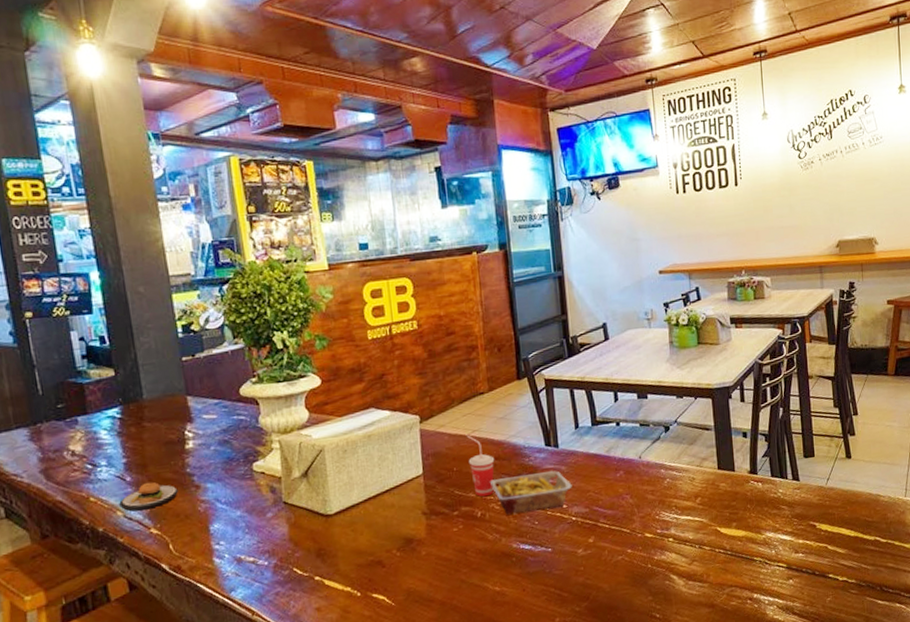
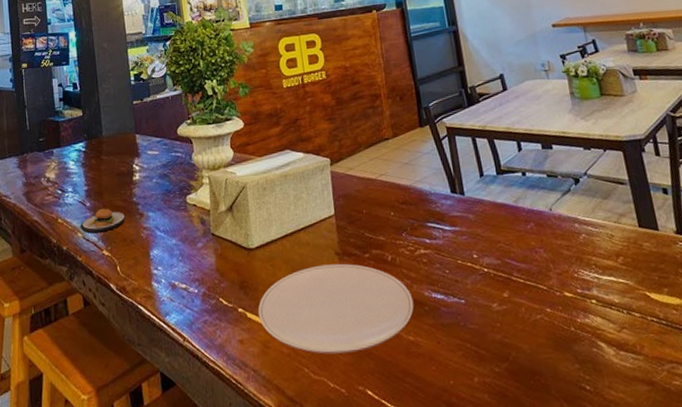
plate: none [336,522,502,613] -> present [257,263,414,355]
beverage cup: present [466,435,495,497] -> none [373,178,403,241]
french fries: present [489,470,572,515] -> none [398,218,482,261]

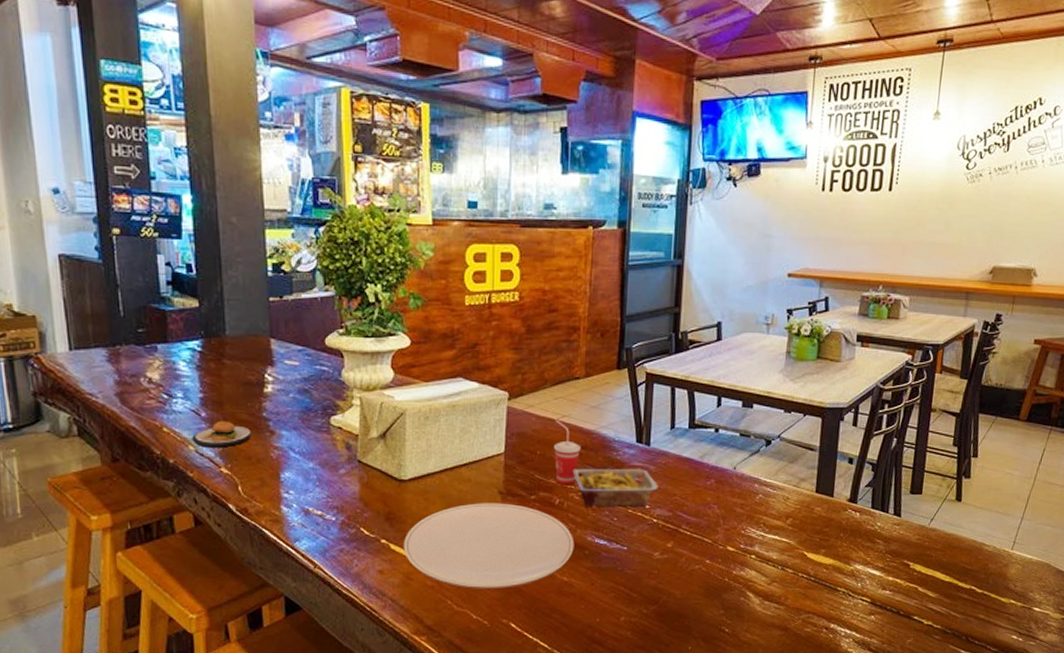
beverage cup: none [373,178,403,241] -> present [553,419,582,485]
french fries: none [398,218,482,261] -> present [572,468,659,507]

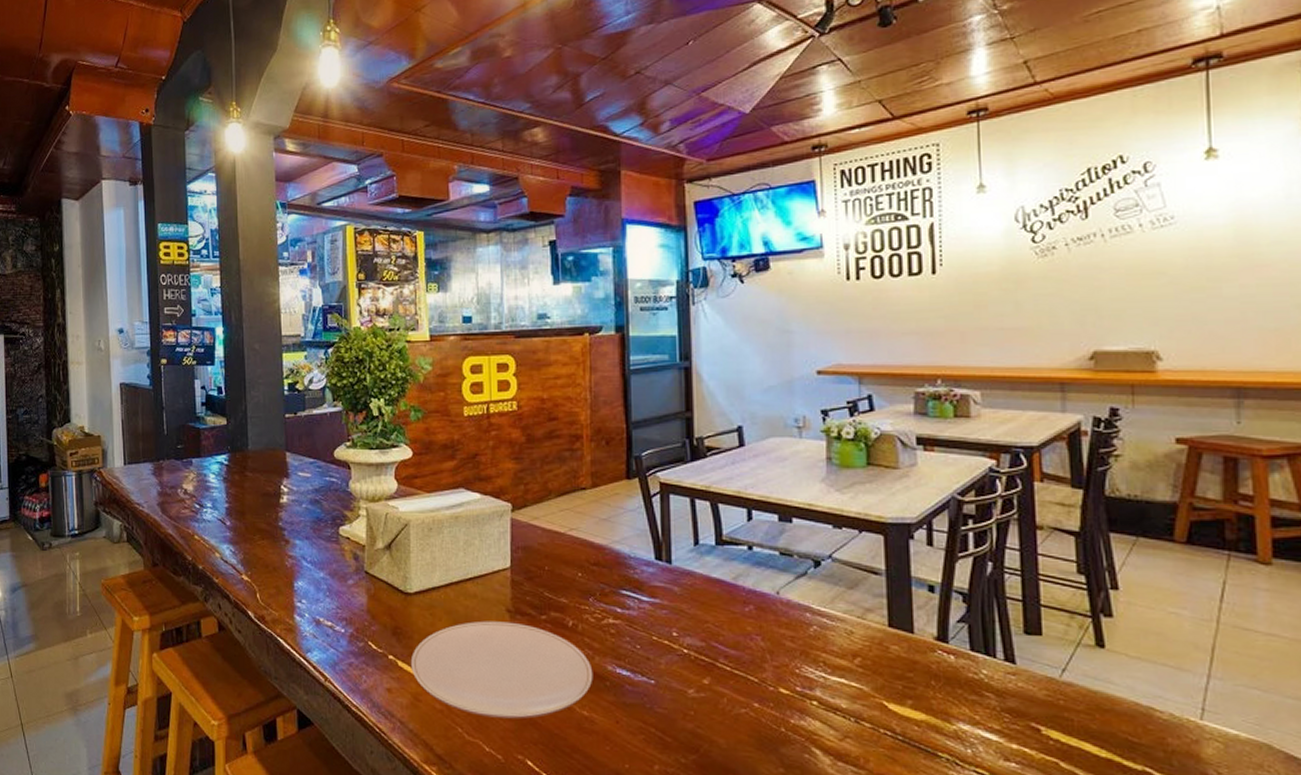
burger: present [192,420,252,448] -> none [218,529,270,556]
beverage cup: present [553,419,582,485] -> none [562,533,593,606]
french fries: present [572,468,659,507] -> none [585,587,686,634]

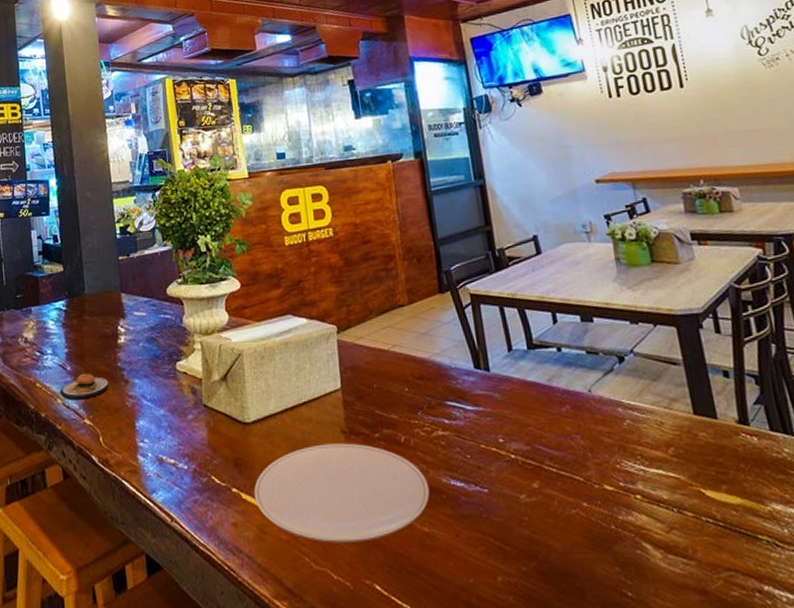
burger: none [218,529,270,556] -> present [60,373,110,400]

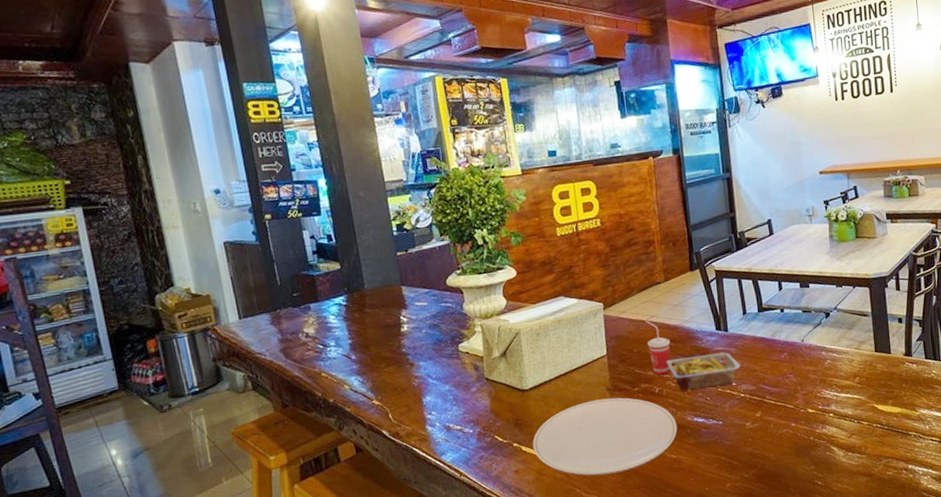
burger: present [60,373,110,400] -> none [346,360,396,386]
beverage cup: none [385,350,419,420] -> present [644,320,671,375]
french fries: none [412,396,509,443] -> present [666,351,741,391]

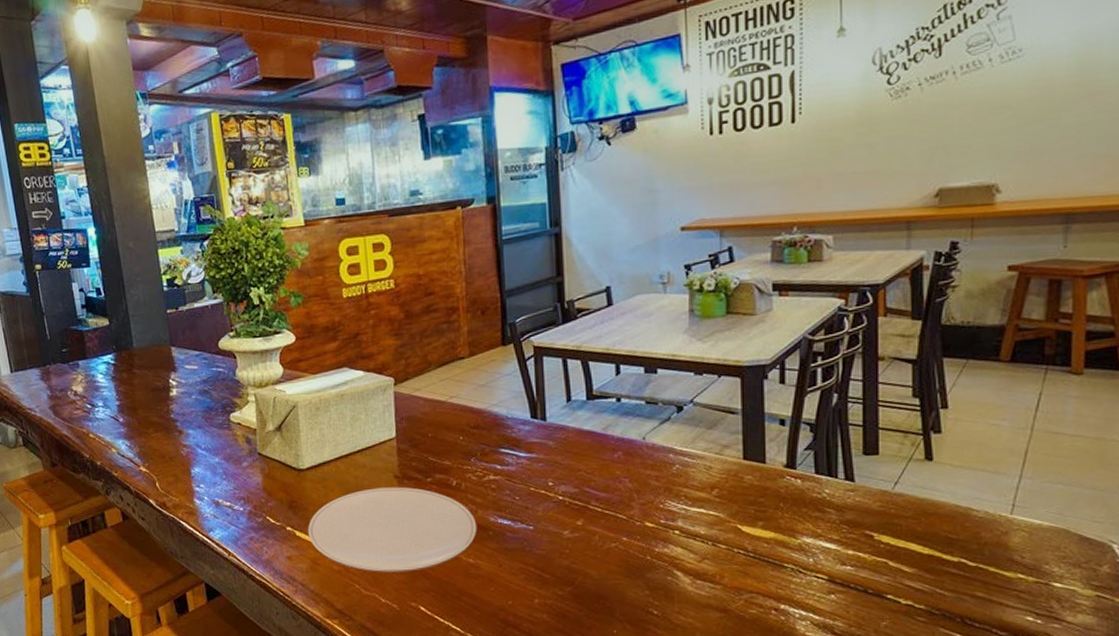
beverage cup: present [644,320,671,375] -> none [443,401,474,466]
french fries: present [666,351,741,391] -> none [466,444,560,487]

